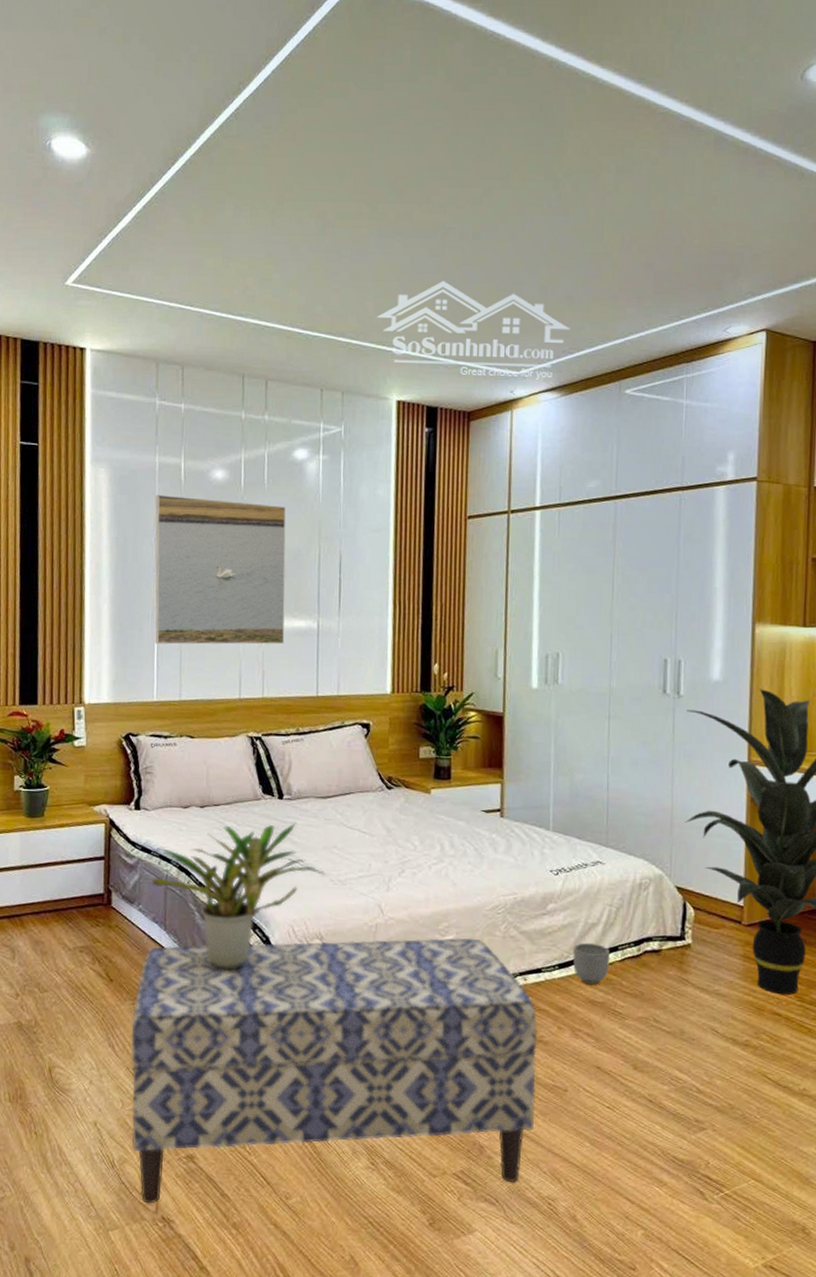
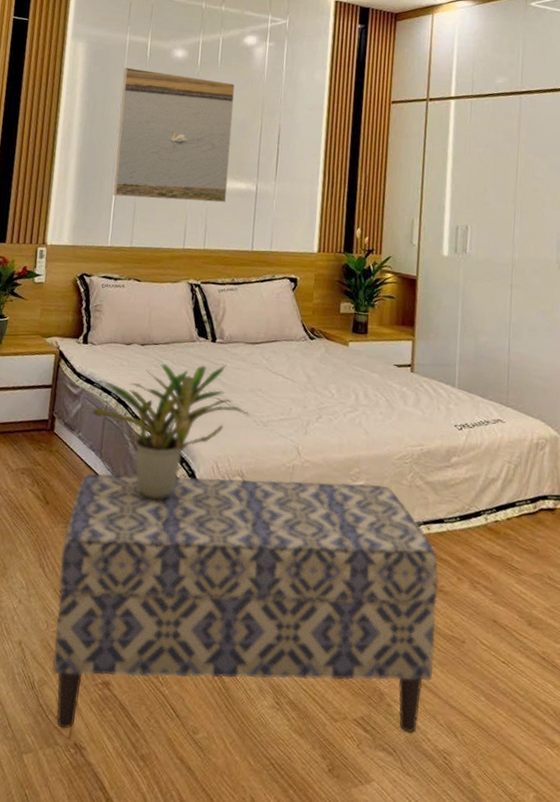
planter: present [573,942,611,985] -> none [473,496,509,539]

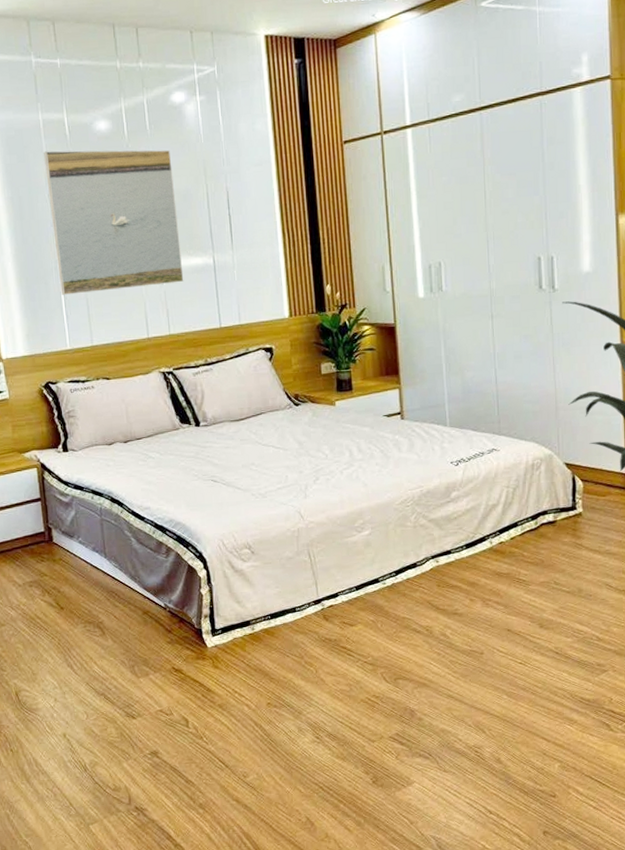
bench: present [52,474,439,734] -> none [85,530,457,798]
potted plant: present [92,363,250,500] -> none [87,445,247,586]

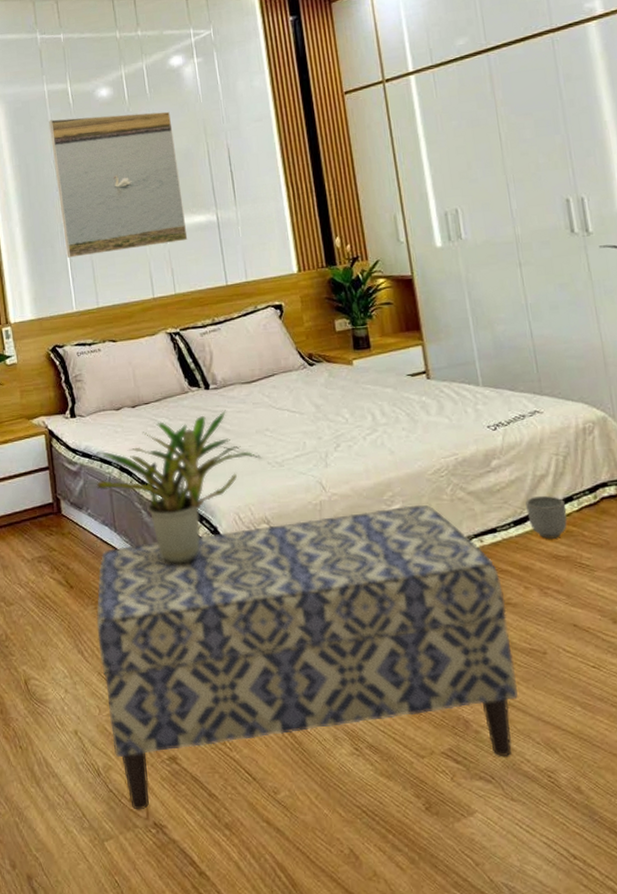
bench: none [85,530,457,798] -> present [96,504,518,810]
potted plant: none [87,445,247,586] -> present [96,410,262,564]
planter: none [477,522,511,559] -> present [525,495,567,539]

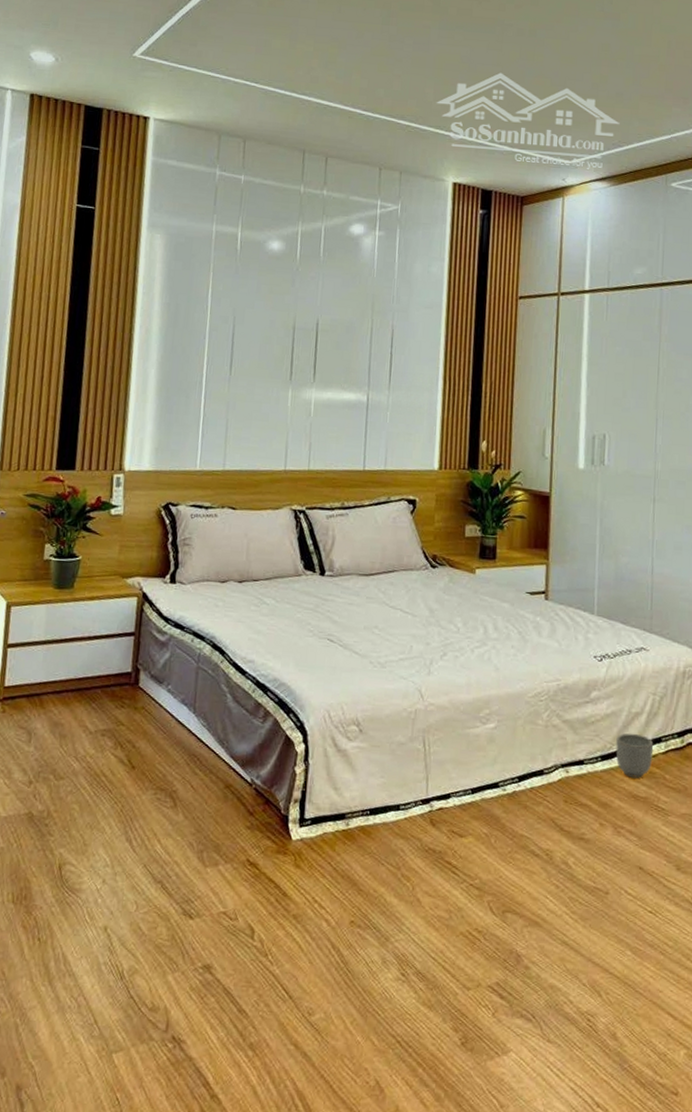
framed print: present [49,111,188,258] -> none [201,262,340,417]
potted plant: present [96,410,262,564] -> none [183,600,365,757]
bench: present [96,504,518,810] -> none [144,726,579,1022]

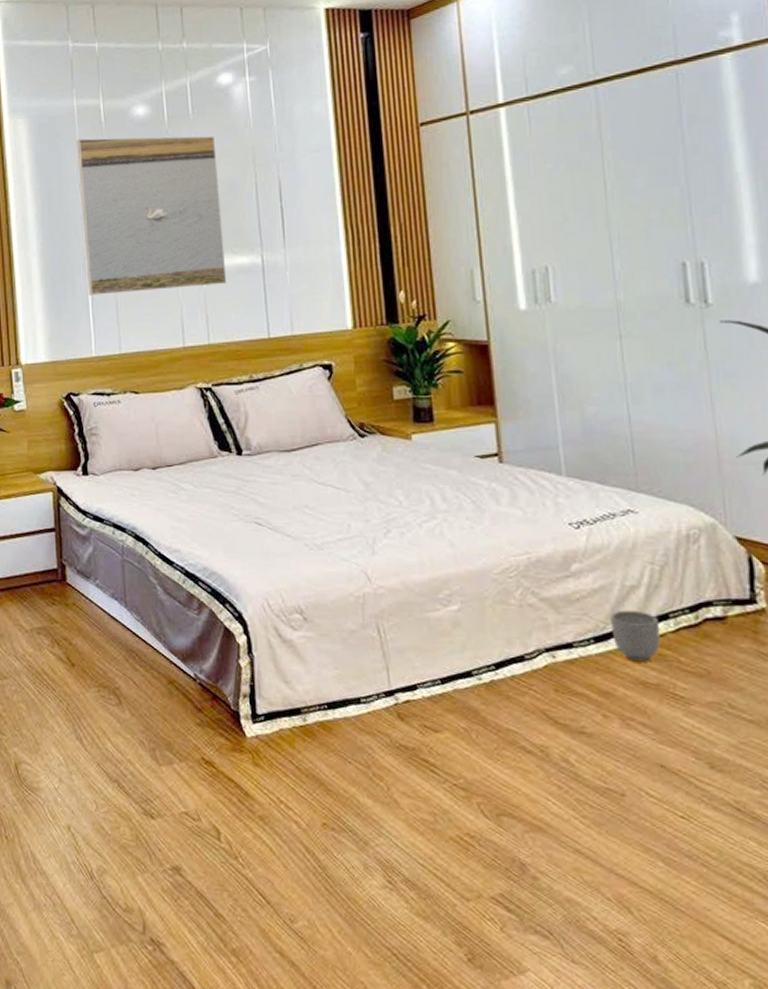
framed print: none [201,262,340,417] -> present [77,135,227,295]

